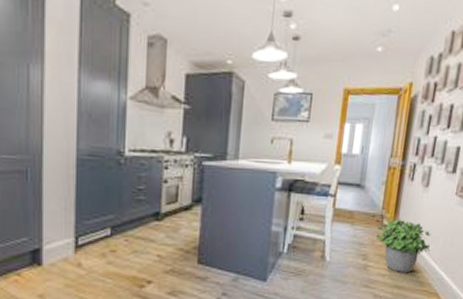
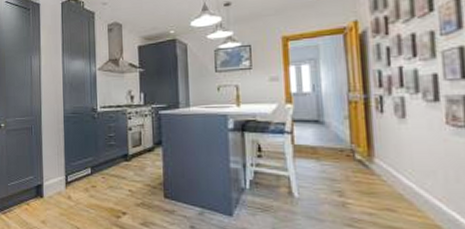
potted plant: present [375,218,431,272] -> none [349,152,427,212]

